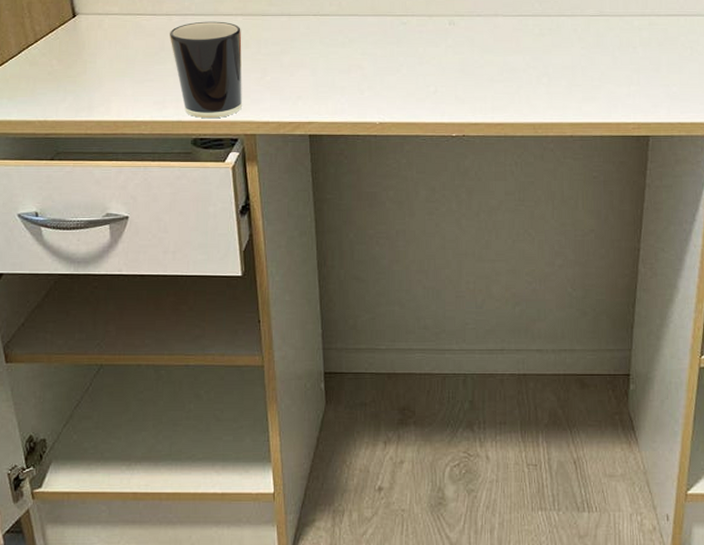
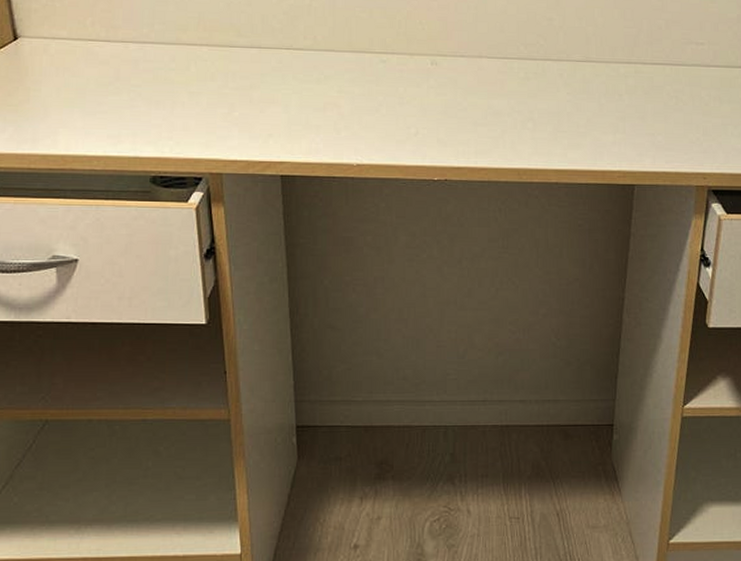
mug: present [169,21,242,119] -> none [125,50,208,155]

